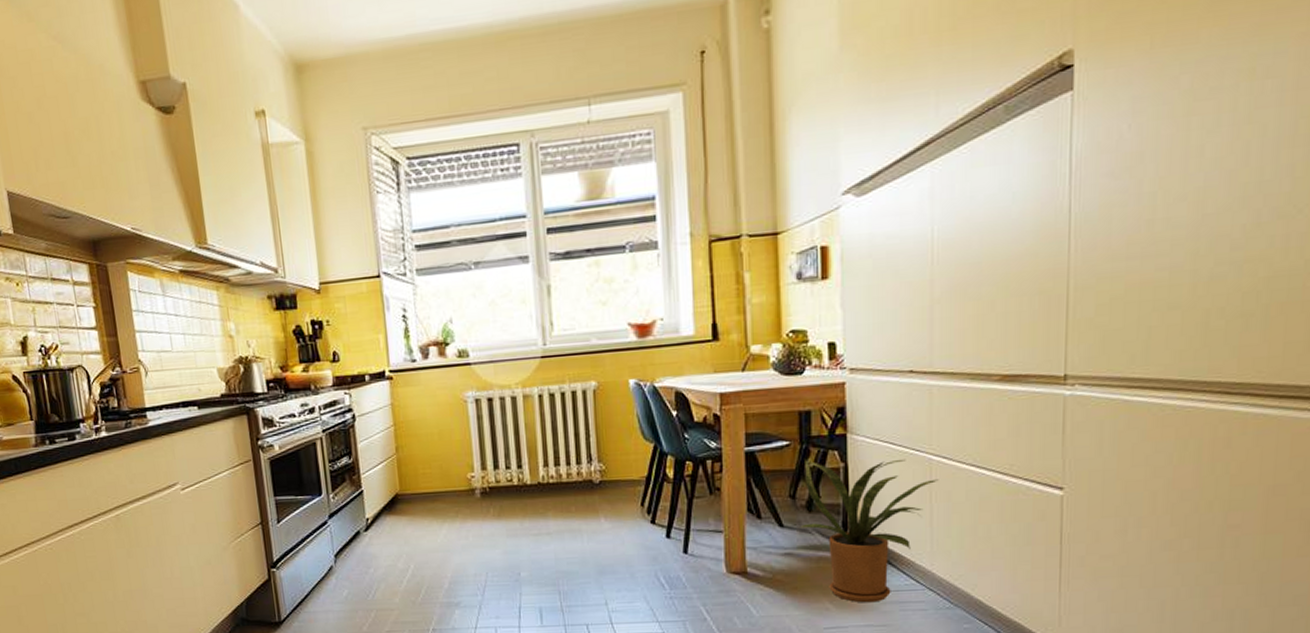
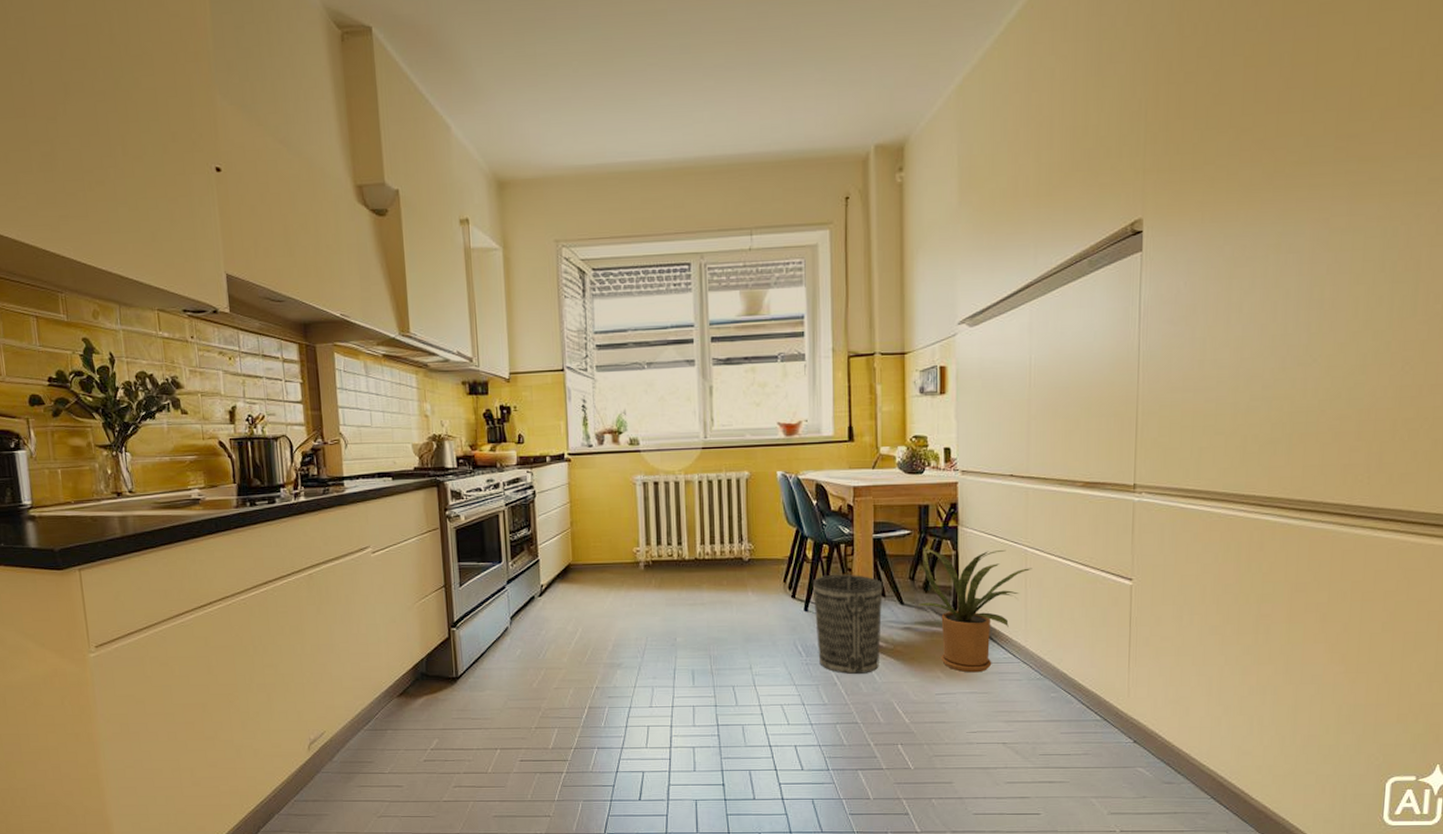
wastebasket: none [674,494,758,609] -> present [812,574,883,675]

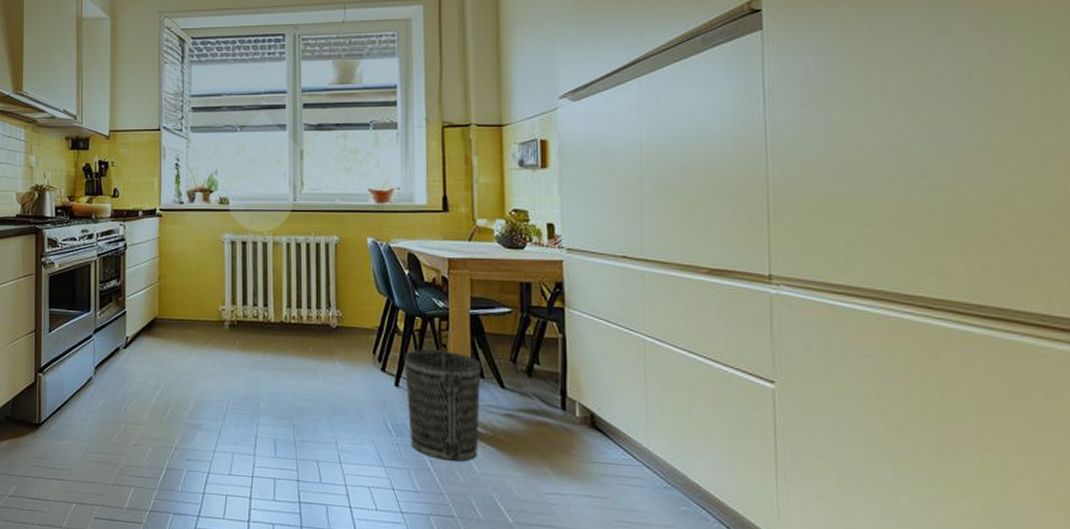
house plant: present [917,546,1033,673] -> none [520,326,653,473]

